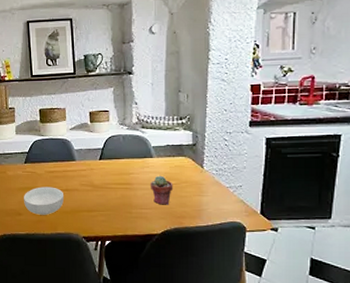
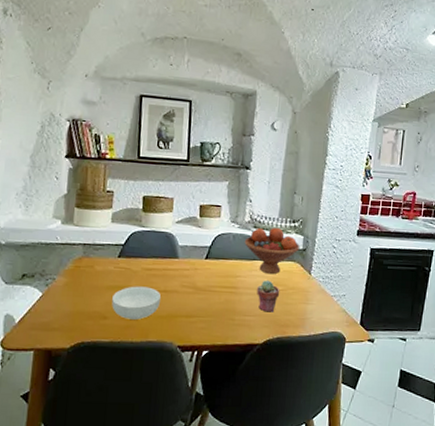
fruit bowl: none [134,125,190,170] -> present [244,227,300,275]

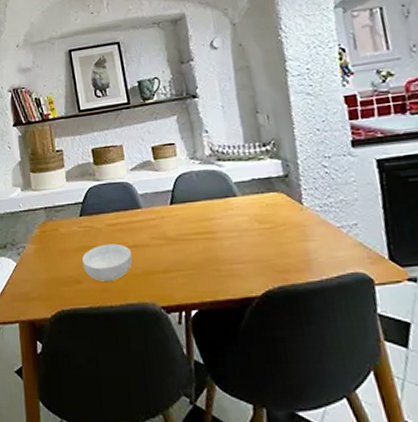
fruit bowl: present [244,227,300,275] -> none [210,155,280,212]
potted succulent: present [257,280,280,313] -> none [238,218,269,257]

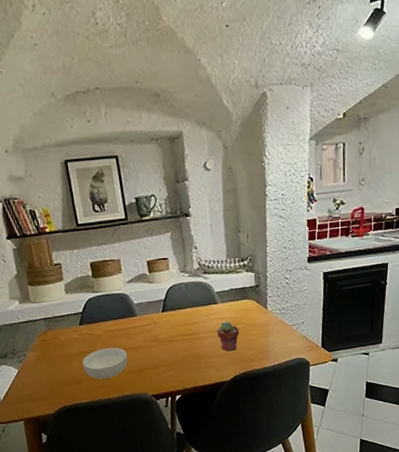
potted succulent: none [238,218,269,257] -> present [217,321,240,352]

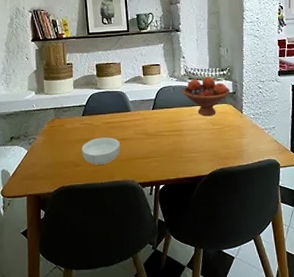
fruit bowl: none [197,269,253,316] -> present [183,76,230,117]
potted succulent: present [217,321,240,352] -> none [198,121,218,148]

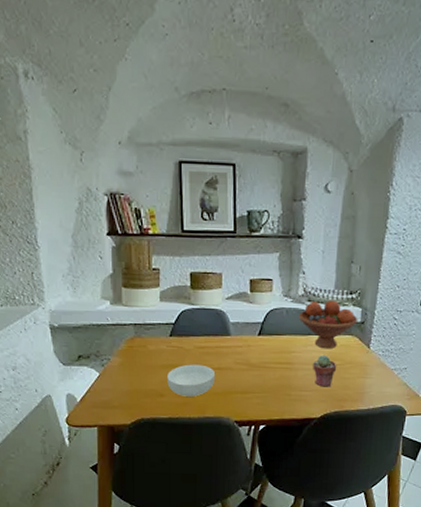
potted succulent: none [198,121,218,148] -> present [313,354,337,387]

